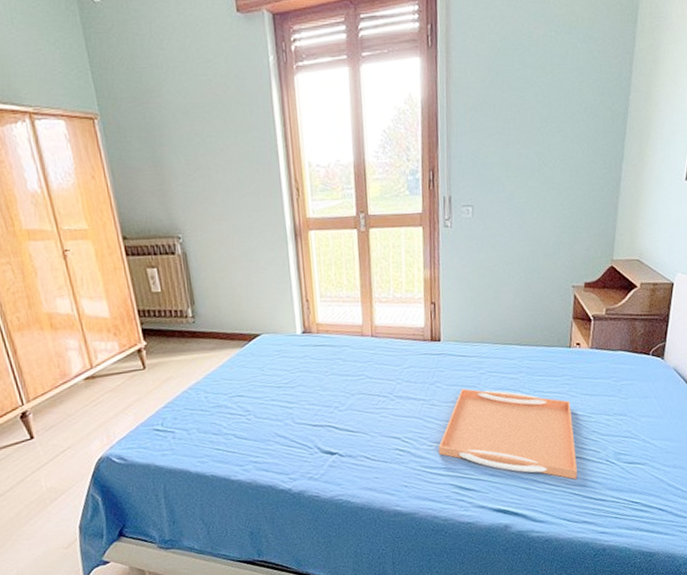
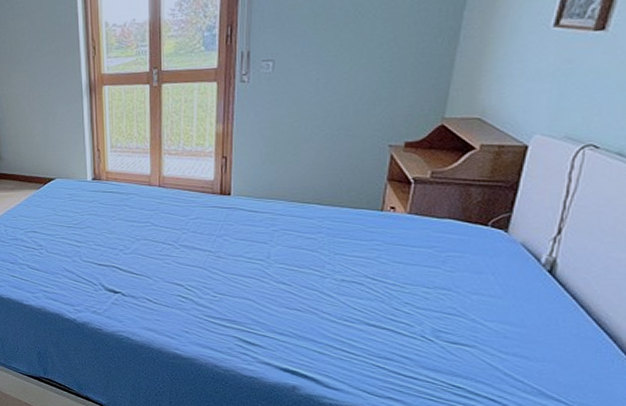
serving tray: present [438,388,577,479] -> none [222,244,383,351]

